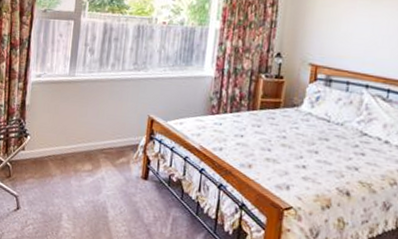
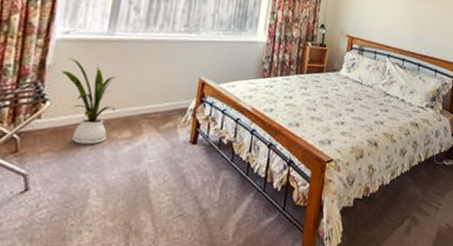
house plant: none [37,99,78,175] -> present [62,58,116,145]

